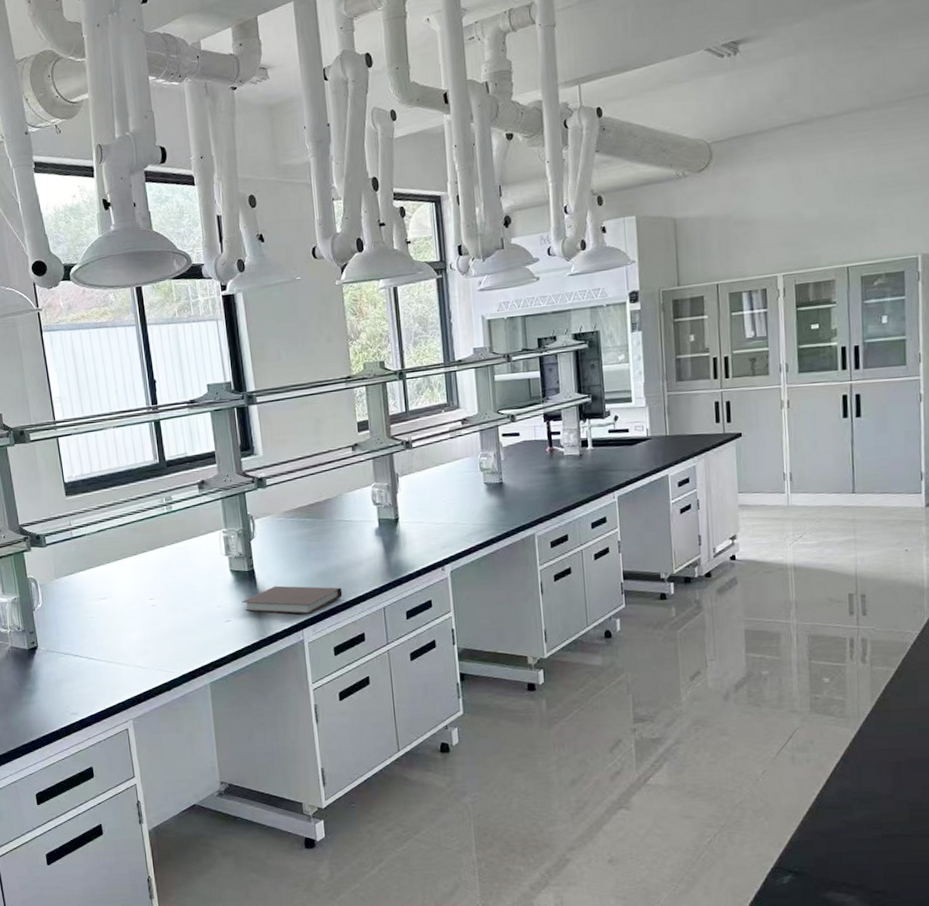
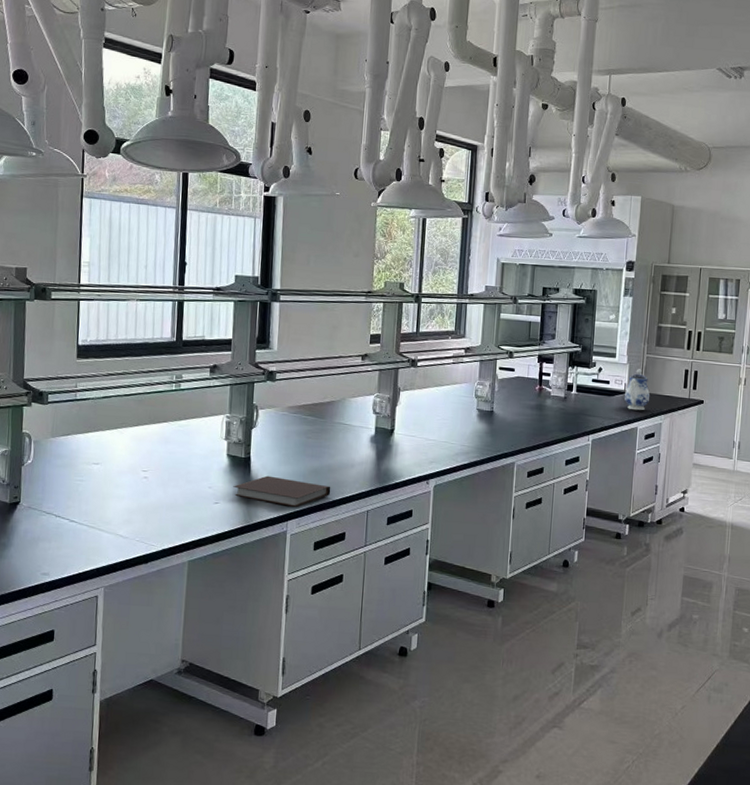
teapot: none [648,410,679,457] -> present [625,369,650,411]

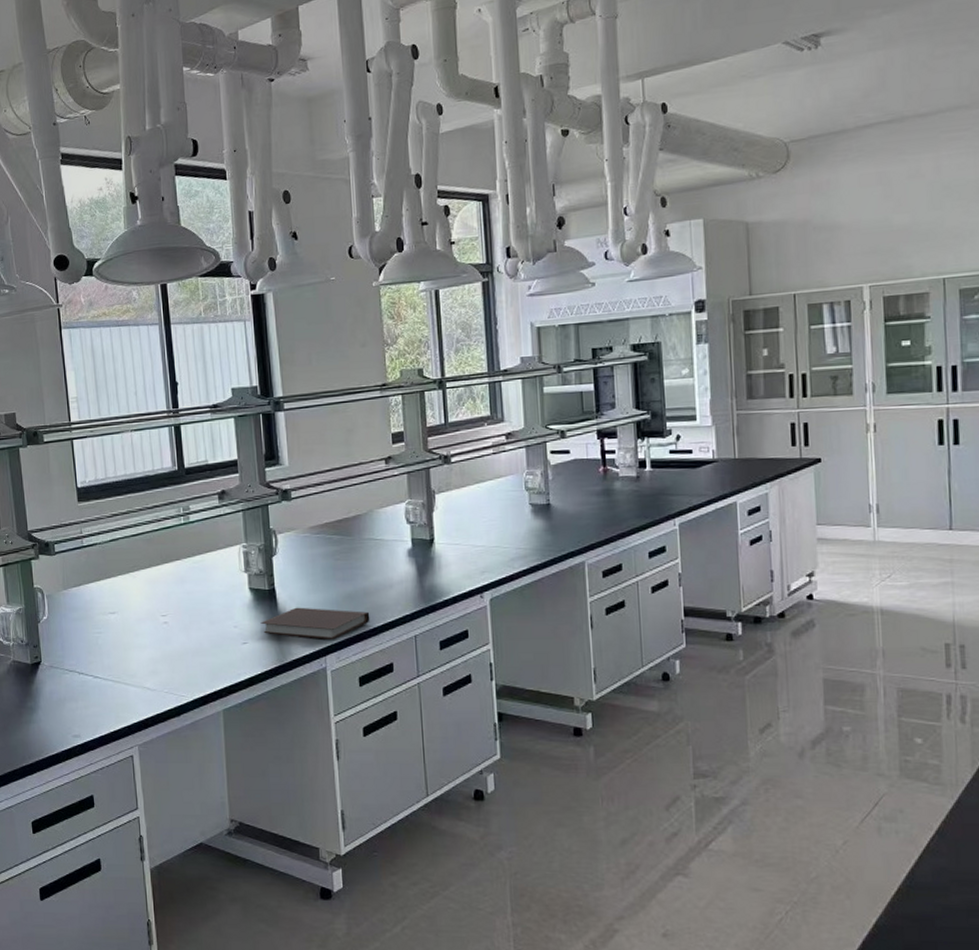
teapot: present [625,369,650,411] -> none [714,430,749,482]

